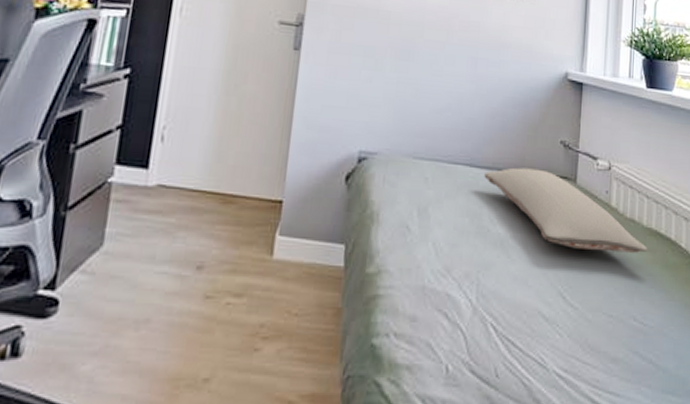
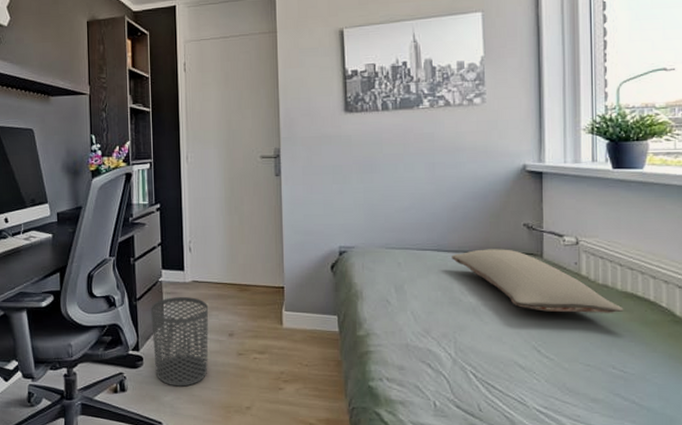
waste bin: none [74,207,175,348] -> present [151,297,209,387]

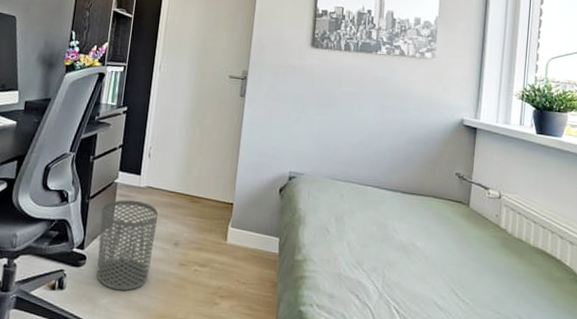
pillow: present [452,249,624,313] -> none [389,191,534,266]

